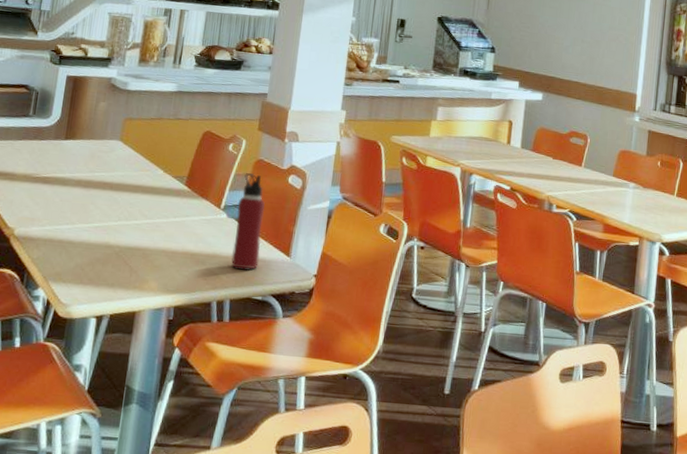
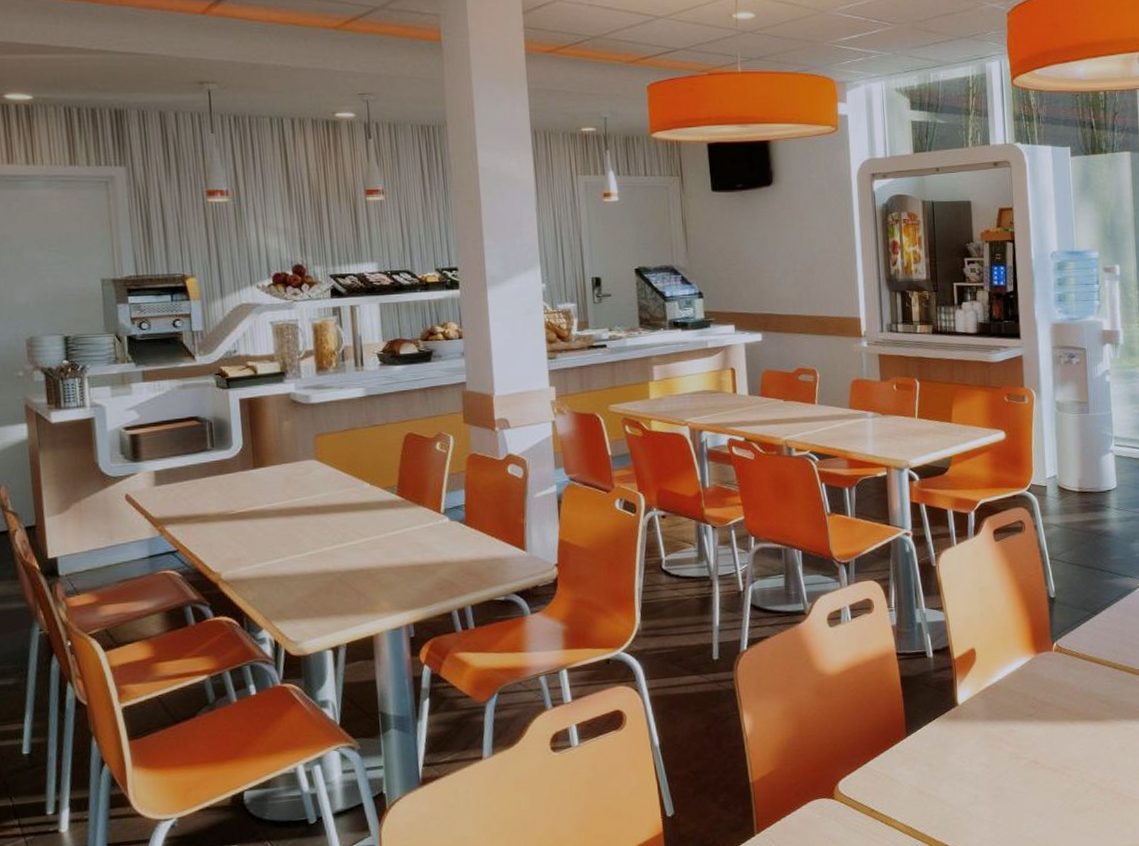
water bottle: present [231,173,265,270] -> none [458,470,494,572]

